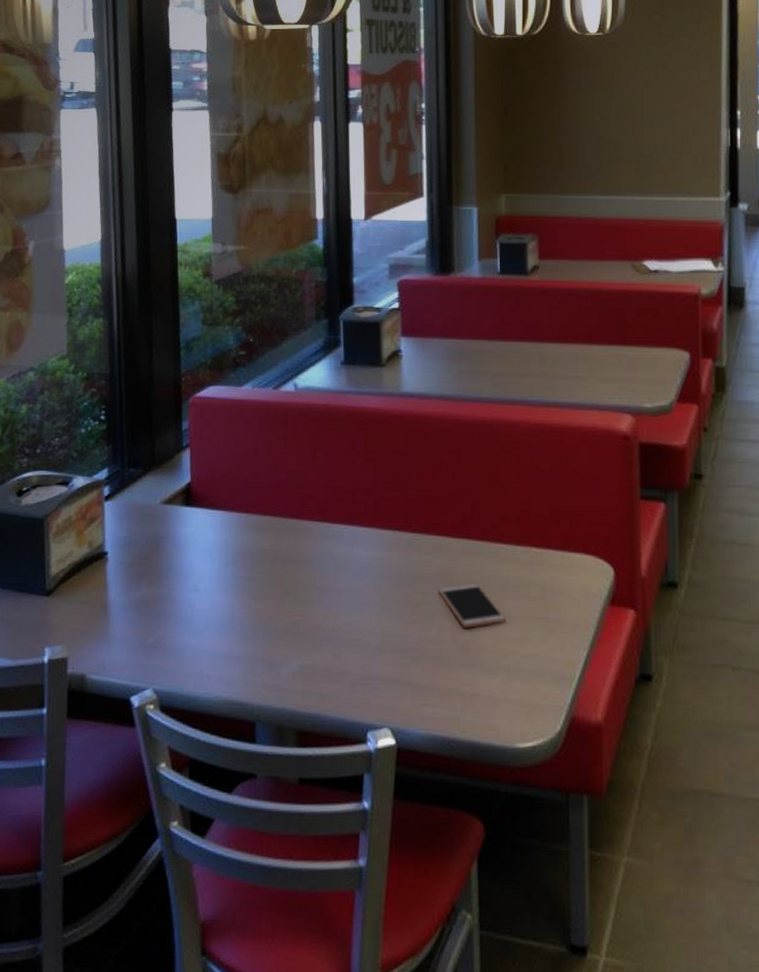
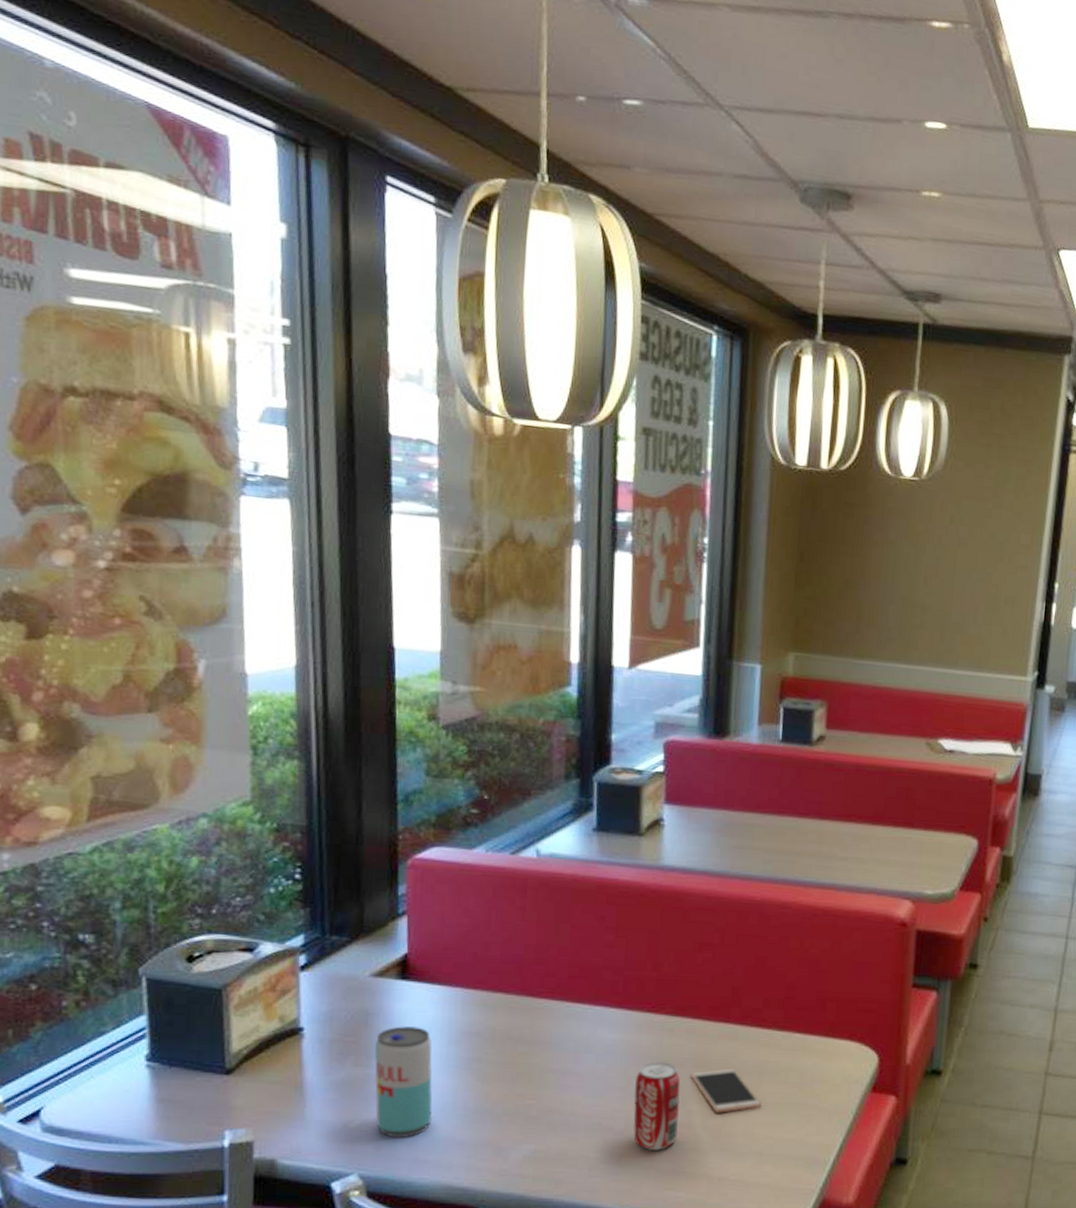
beverage can: none [165,549,214,654] -> present [374,1026,433,1138]
beverage can: none [389,578,431,666] -> present [633,1061,680,1150]

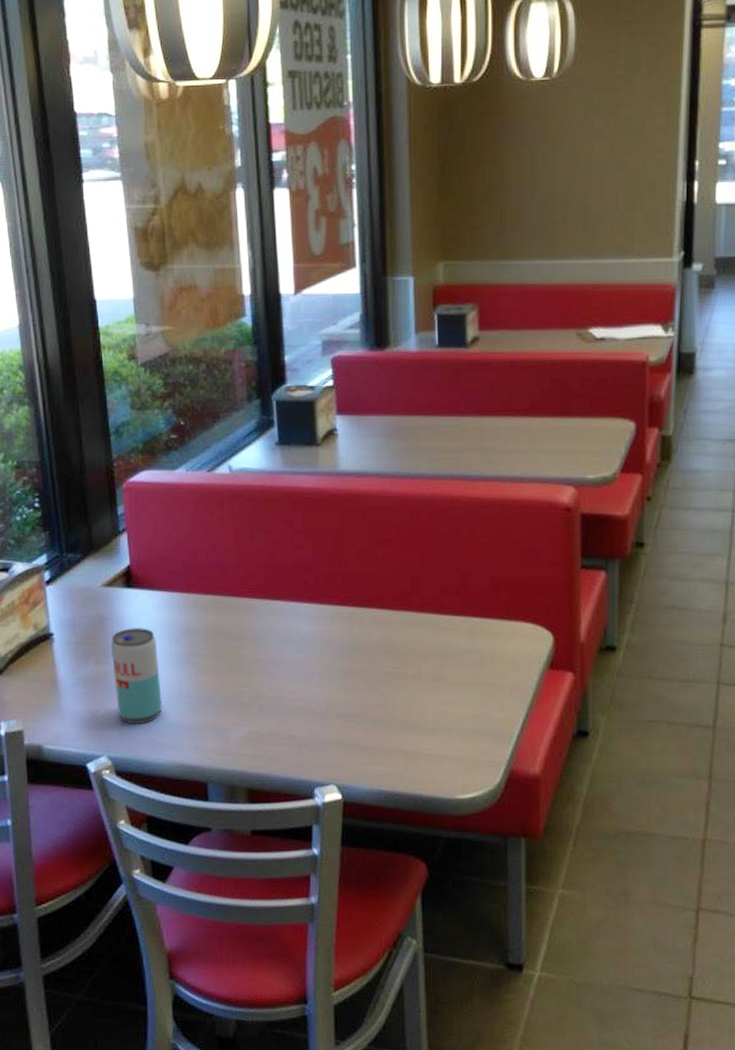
beverage can: present [633,1061,680,1150] -> none [332,649,374,729]
smartphone: present [690,1068,761,1113] -> none [380,652,446,694]

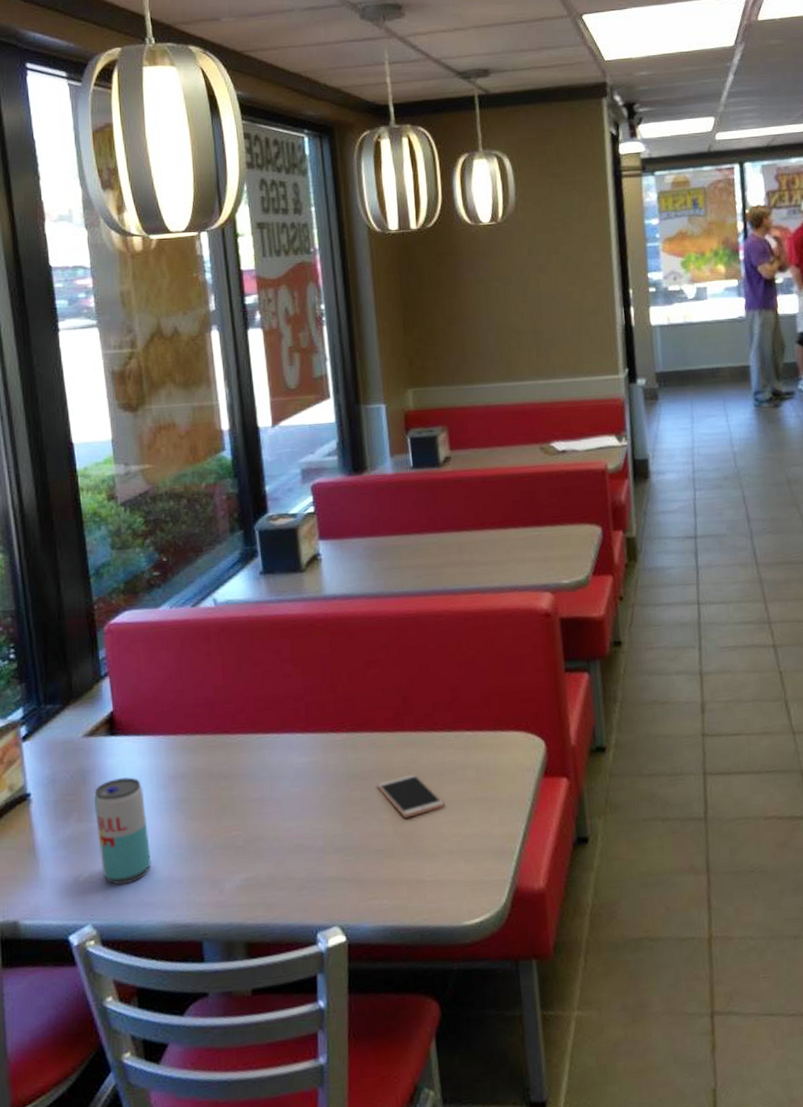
smartphone: none [380,652,446,694] -> present [377,773,445,819]

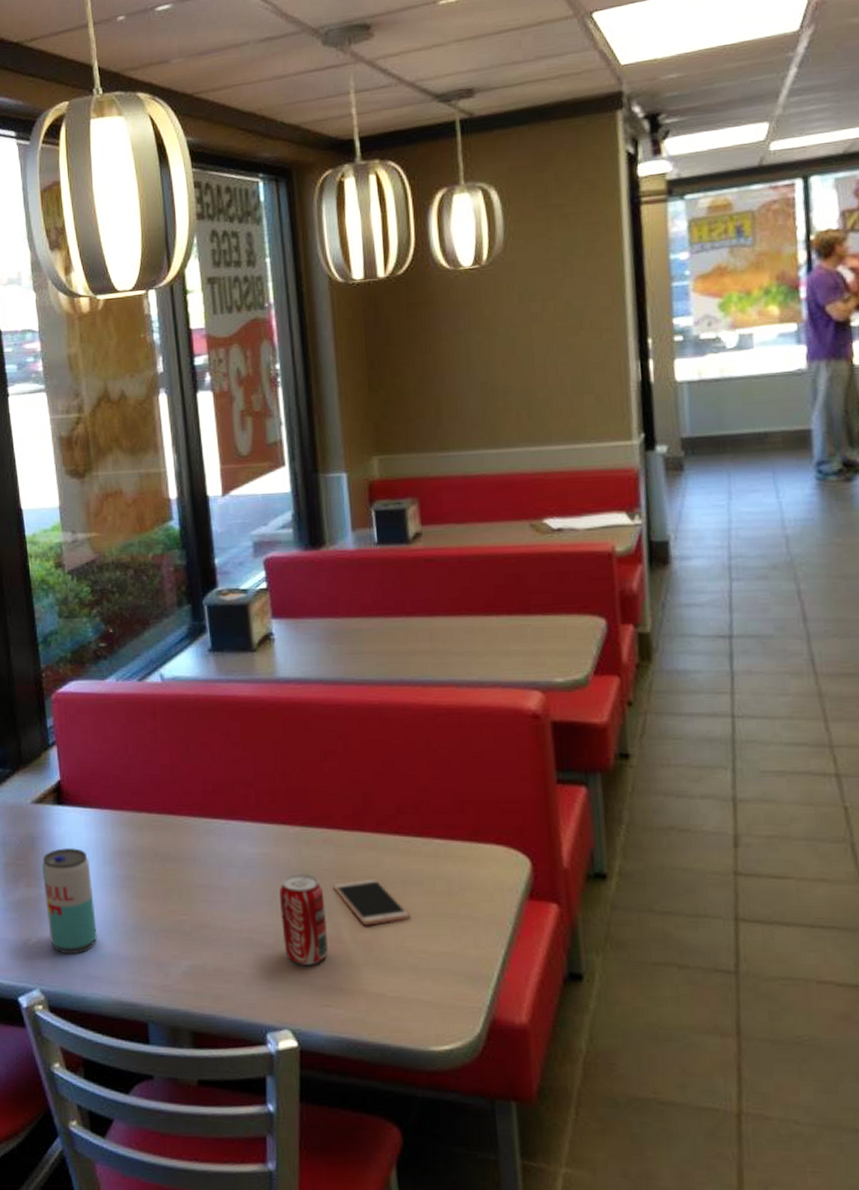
beverage can: none [328,776,374,863] -> present [279,874,329,965]

